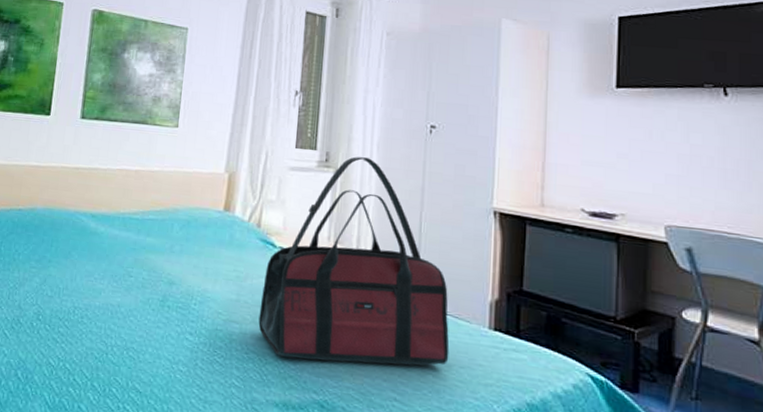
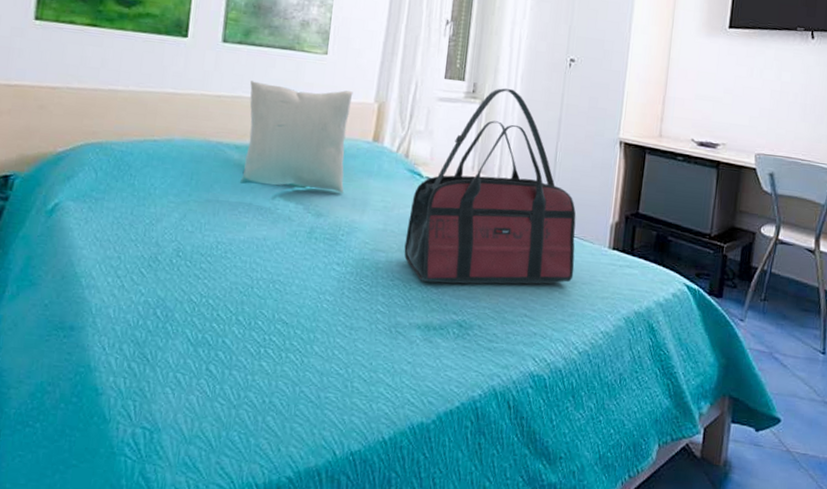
pillow: none [95,153,204,262] -> present [239,81,353,193]

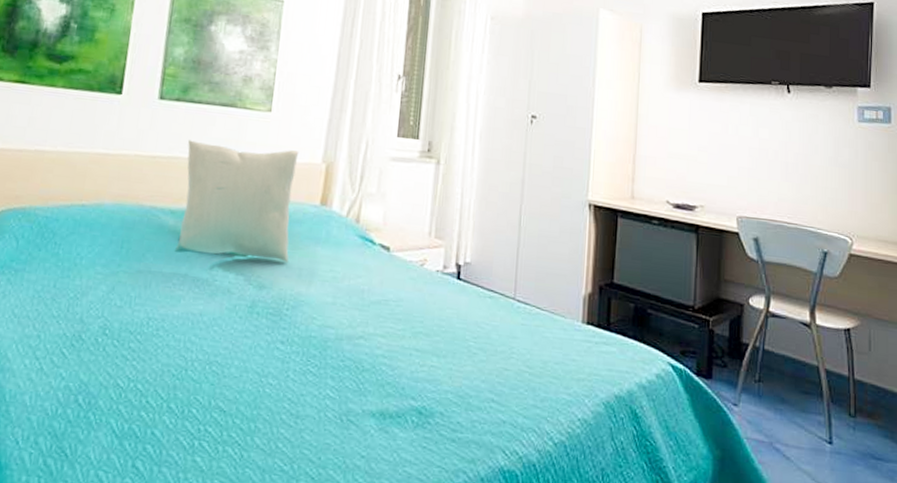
duffel bag: present [404,88,577,284] -> none [355,147,545,364]

